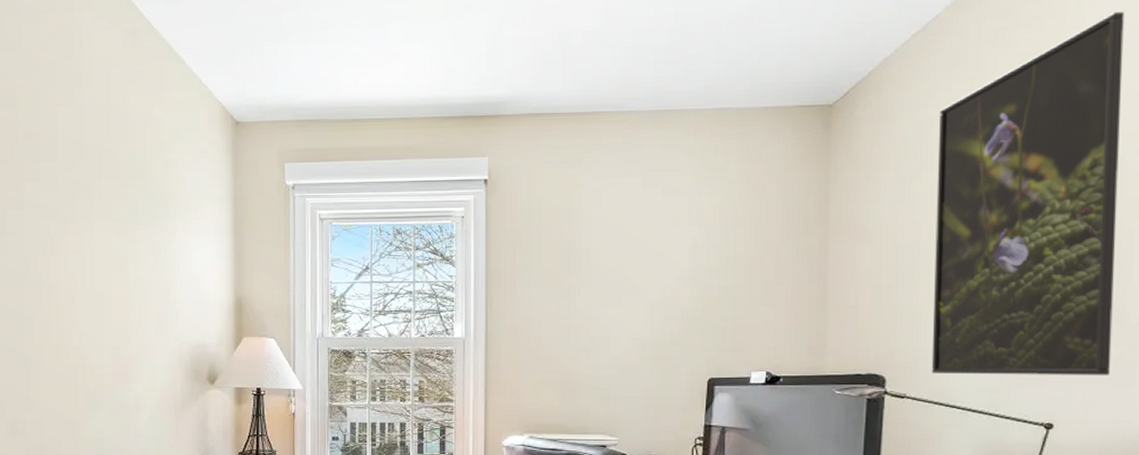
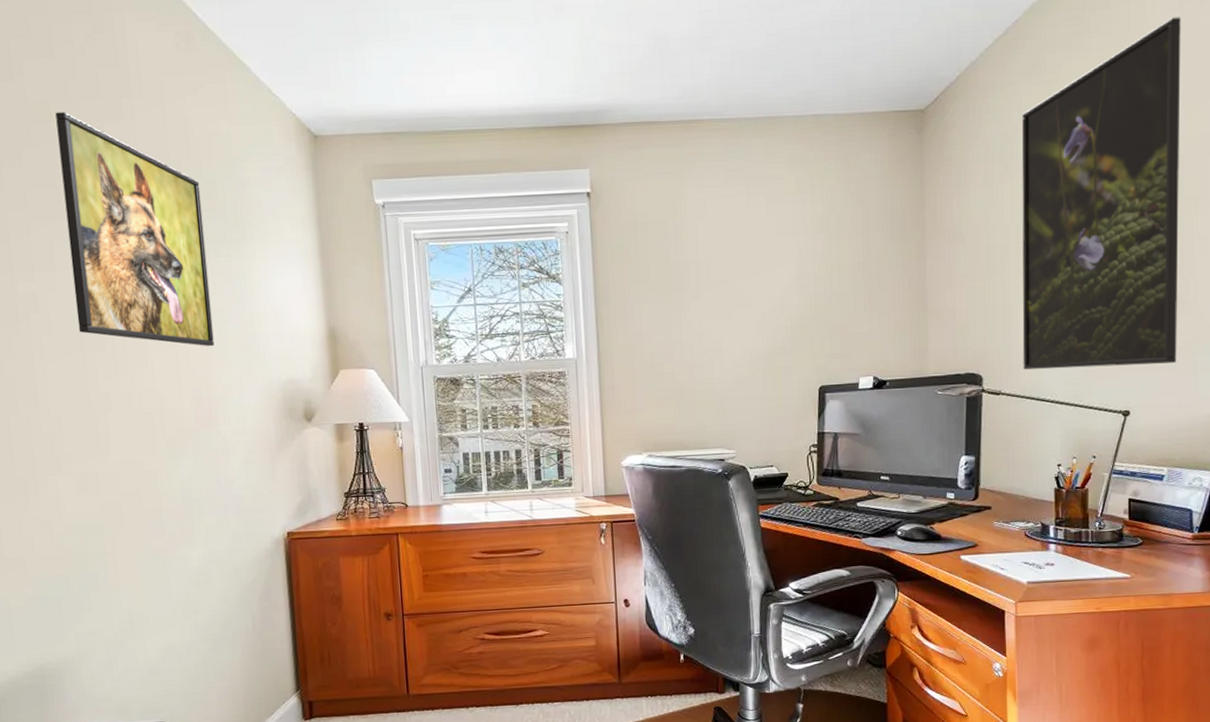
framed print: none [19,98,135,311] -> present [55,111,215,347]

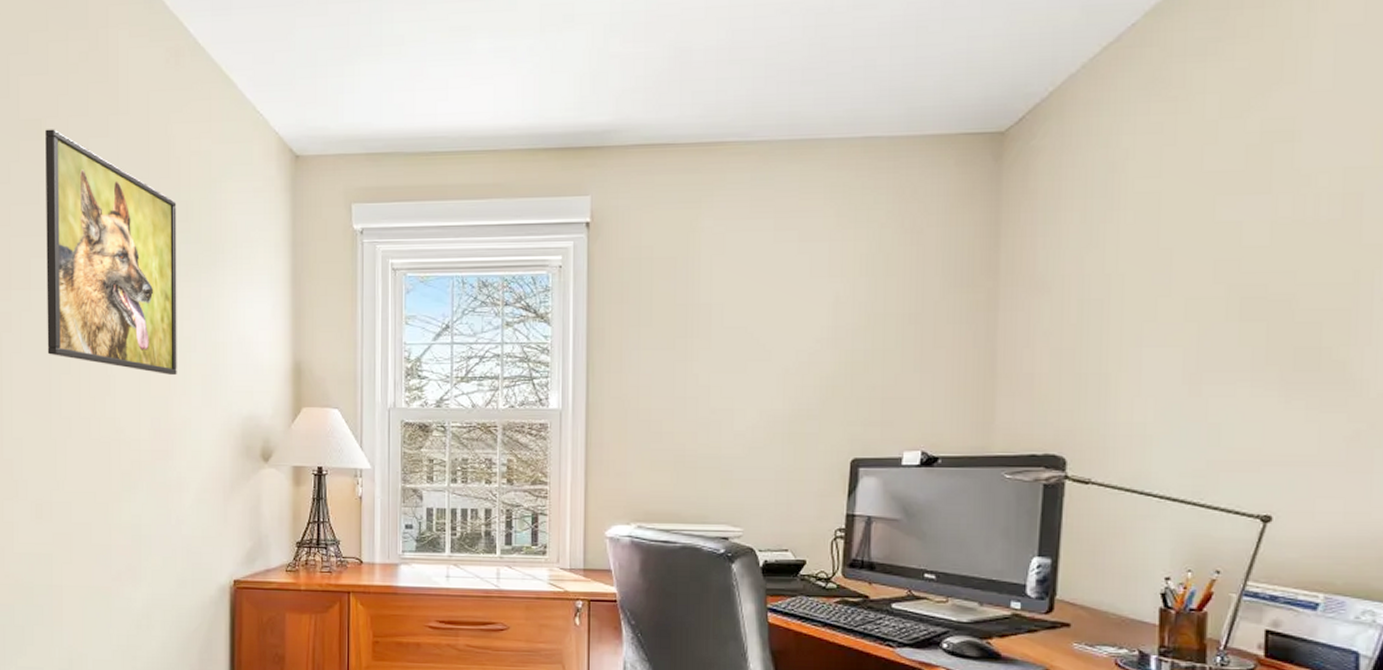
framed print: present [1022,17,1181,370] -> none [1122,16,1366,458]

